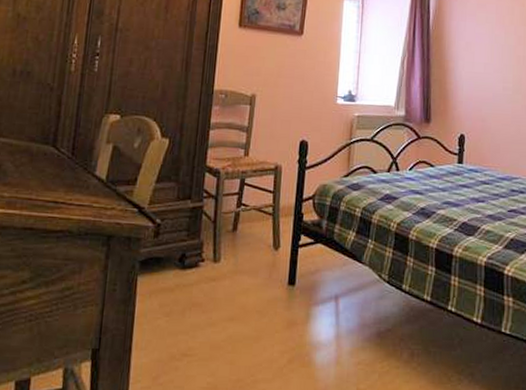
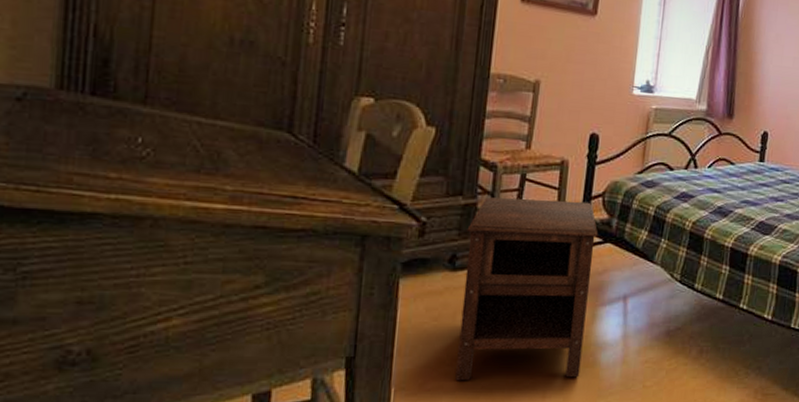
nightstand: none [184,201,310,377] -> present [455,197,599,381]

